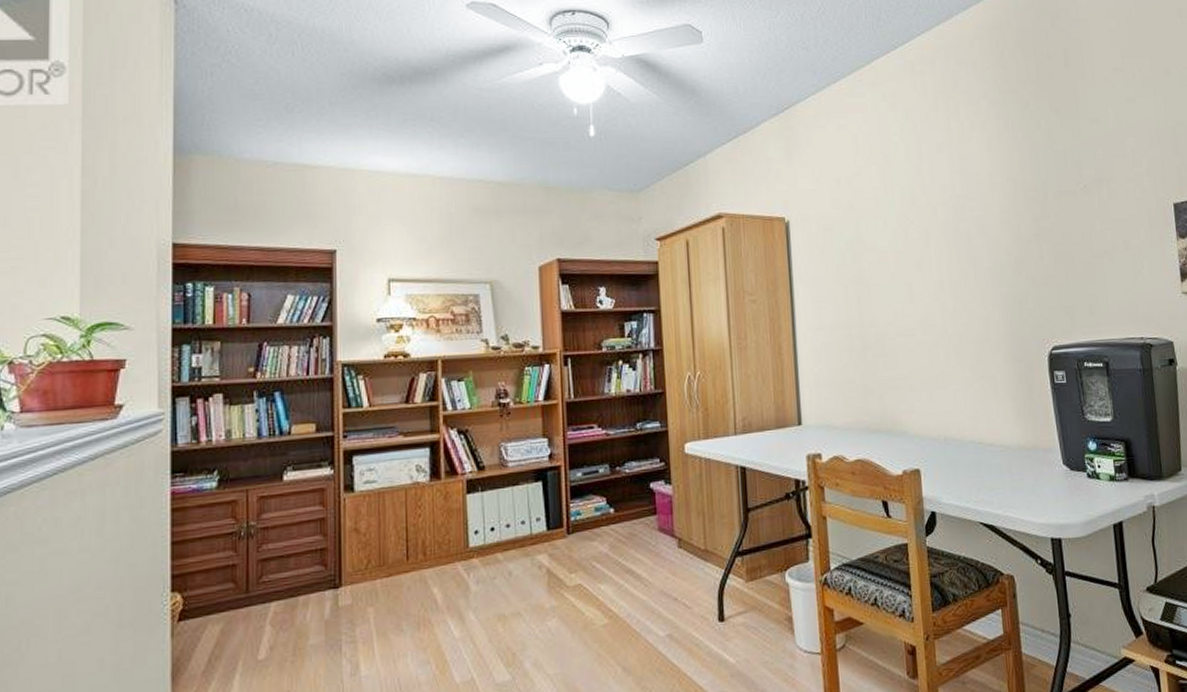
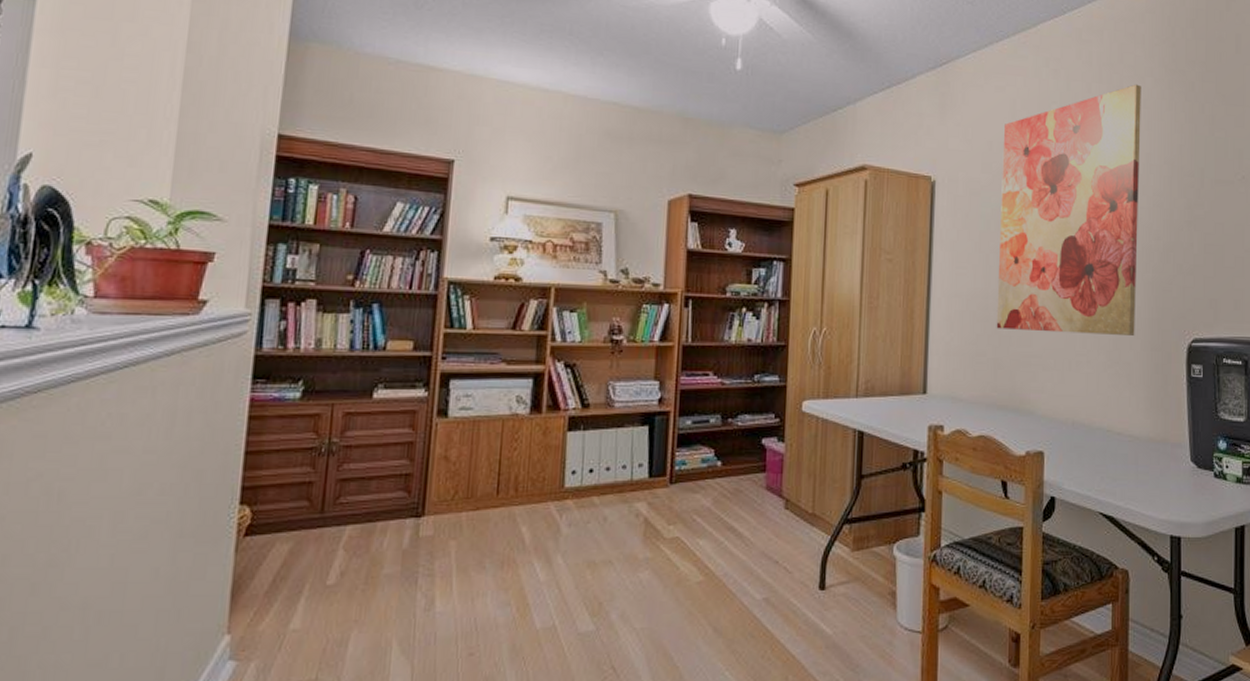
wall art: none [850,108,996,356] -> present [996,84,1141,335]

